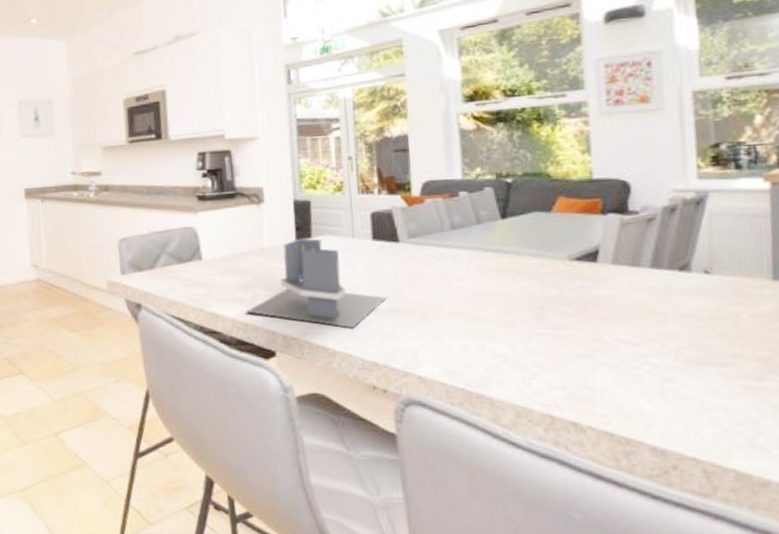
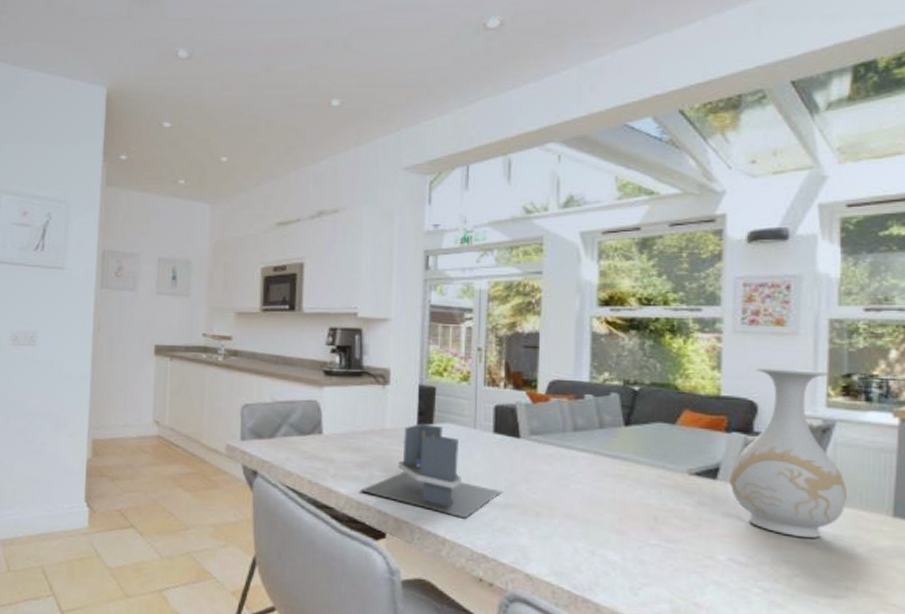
vase: none [609,144,726,311] -> present [729,367,847,539]

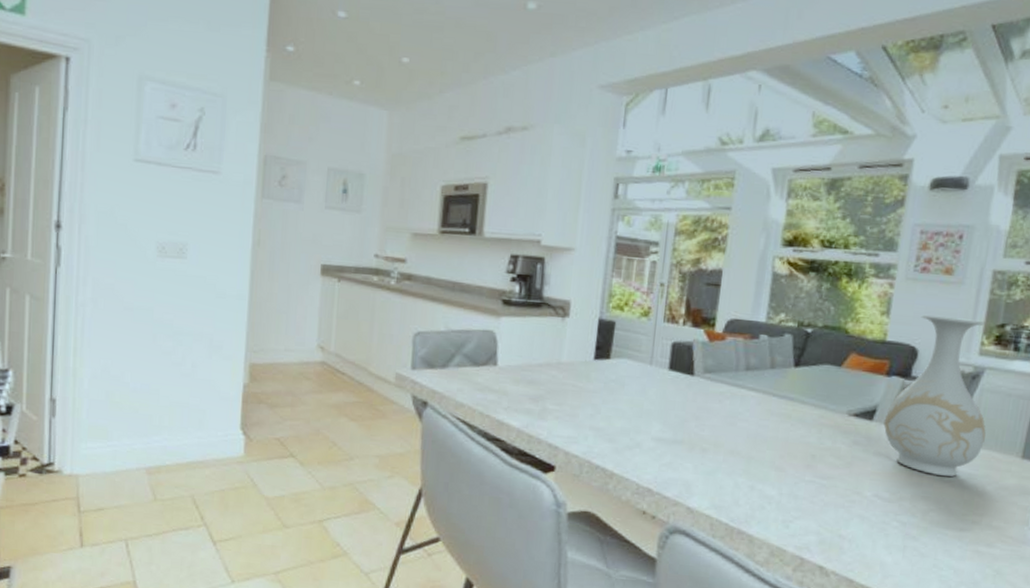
utensil holder: present [360,423,502,519] -> none [532,357,672,454]

